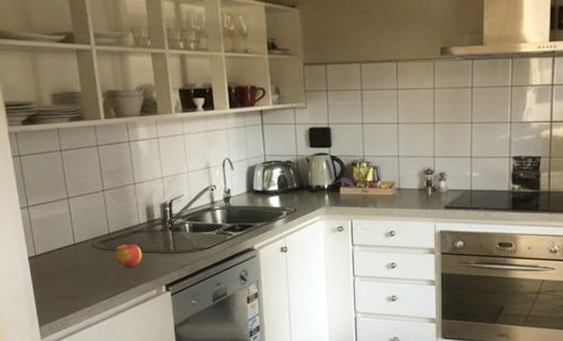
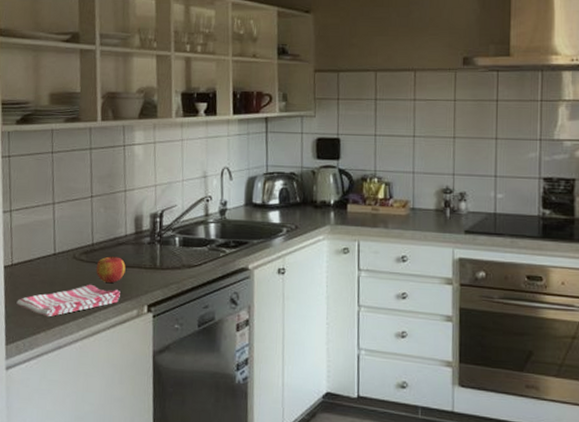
dish towel: none [44,270,140,299] -> present [16,285,120,316]

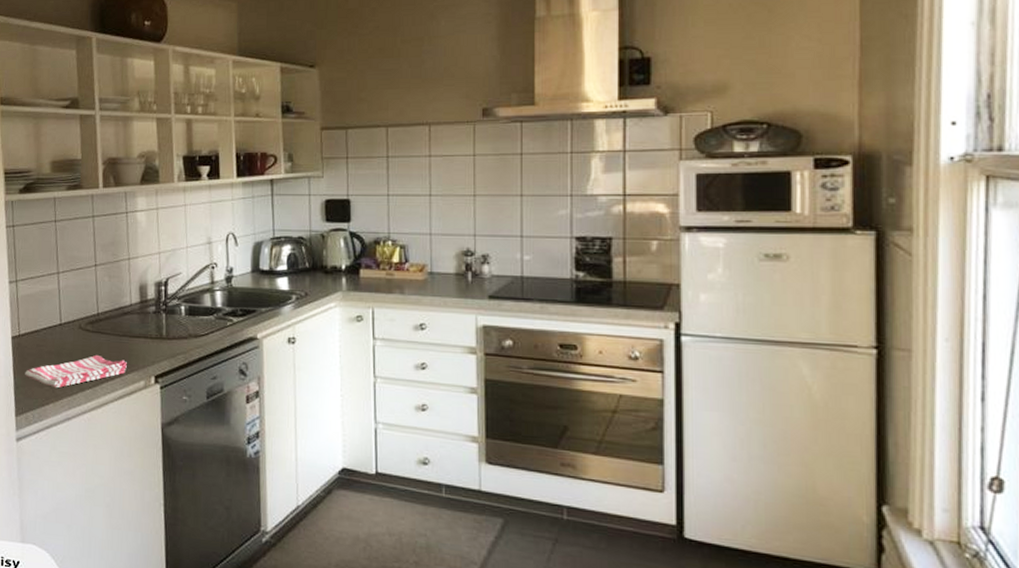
apple: present [96,256,126,283] -> none [102,326,132,353]

